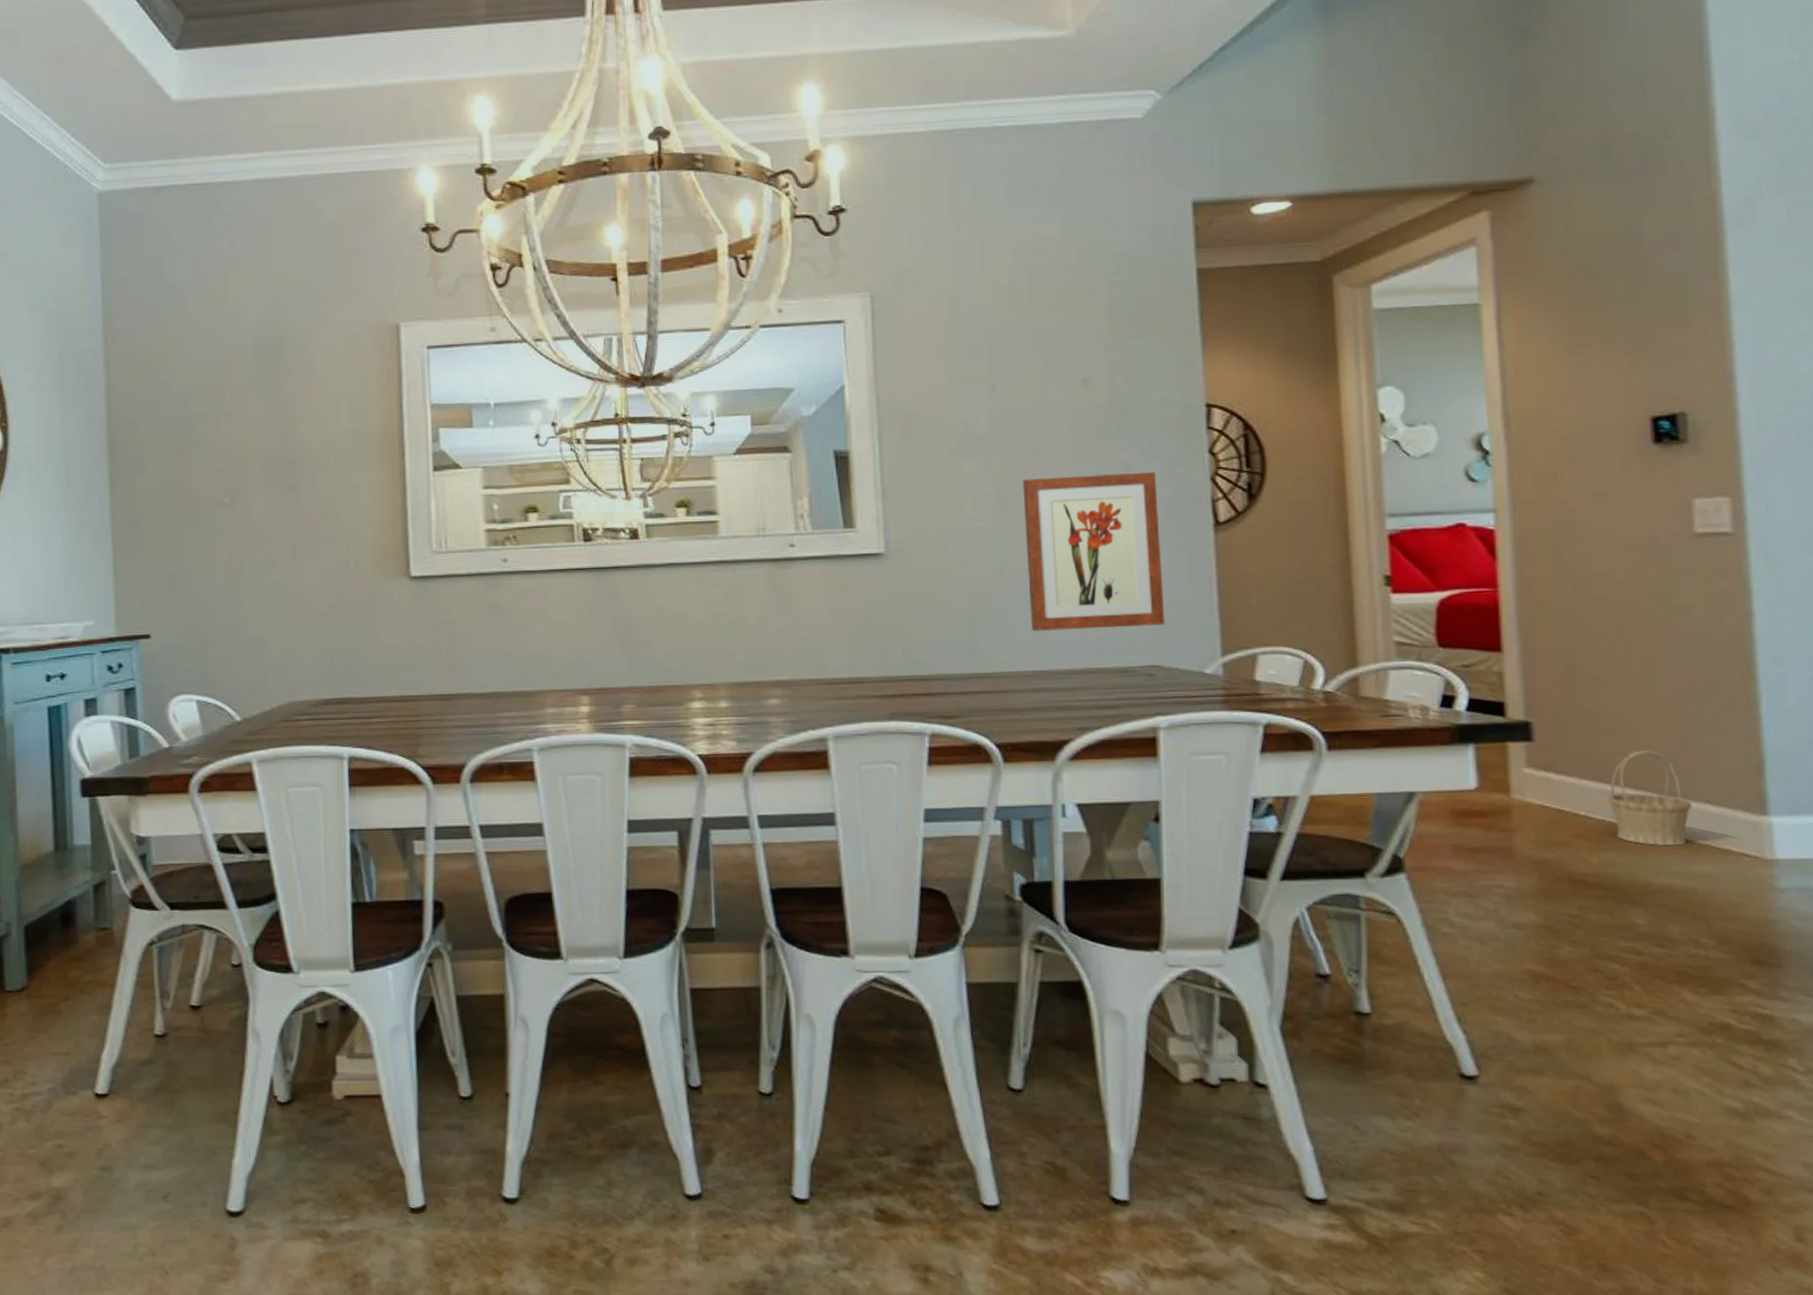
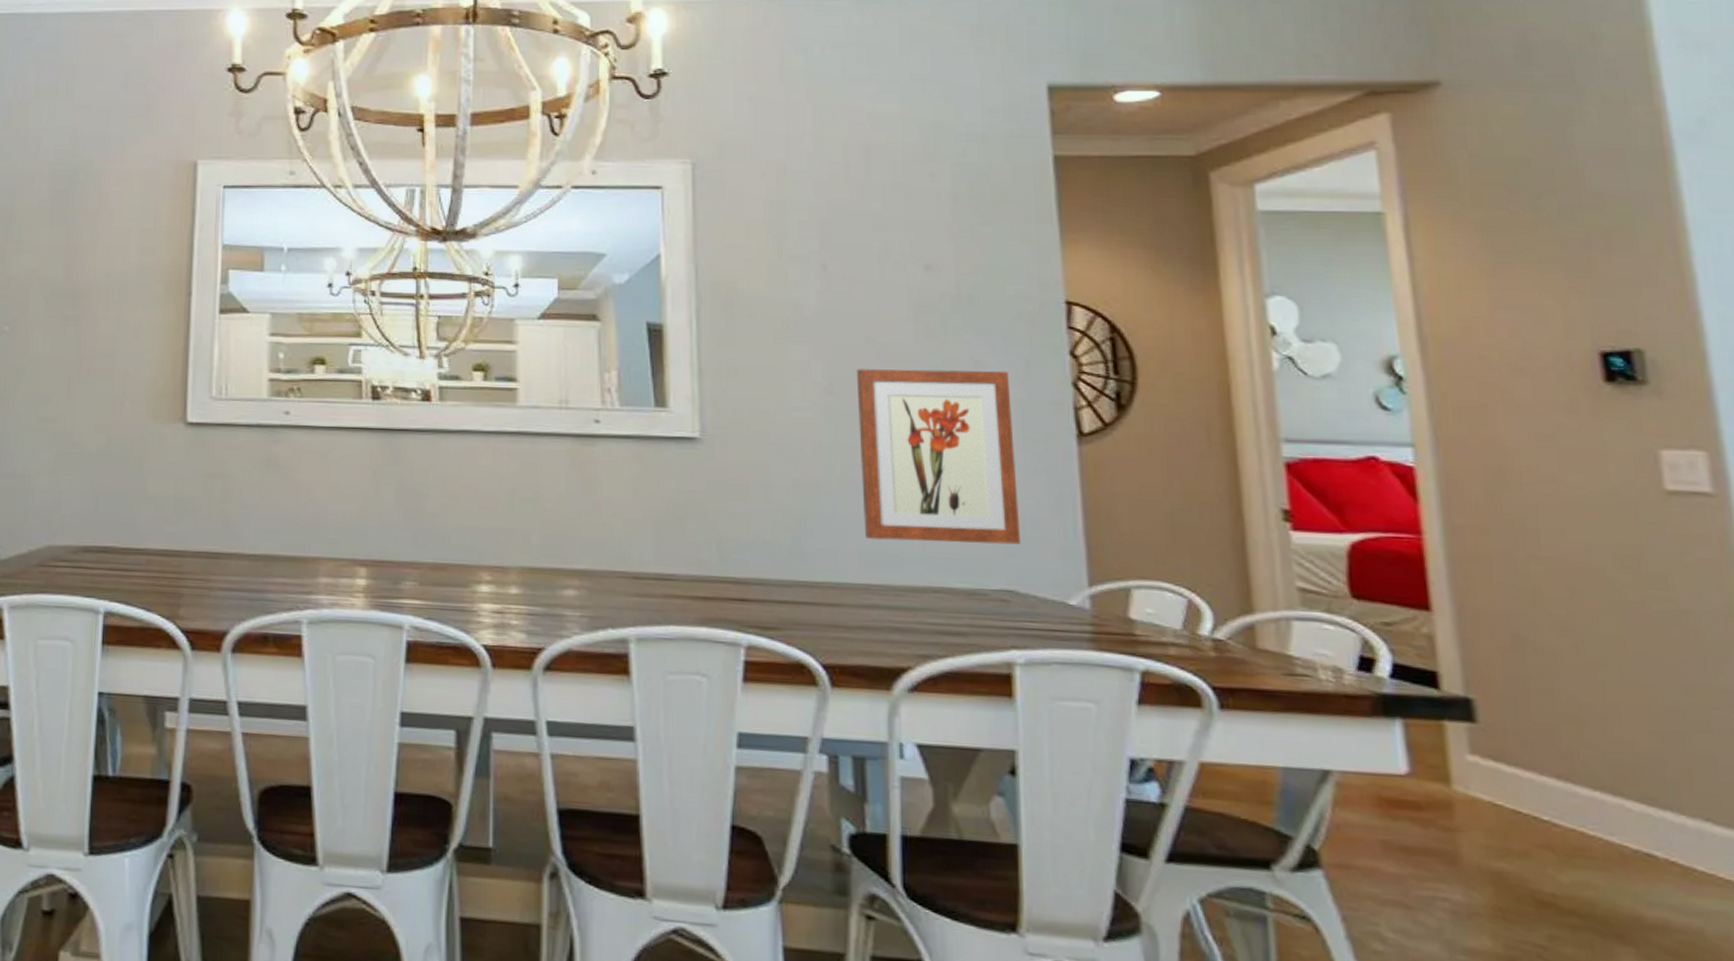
basket: present [1607,750,1693,846] -> none [1576,746,1689,873]

